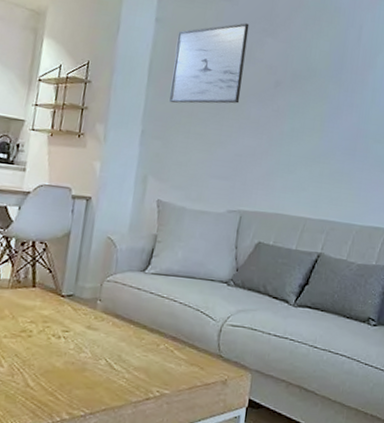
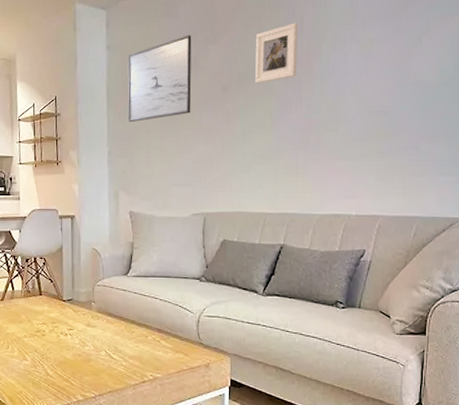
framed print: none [309,31,356,85] -> present [255,23,298,83]

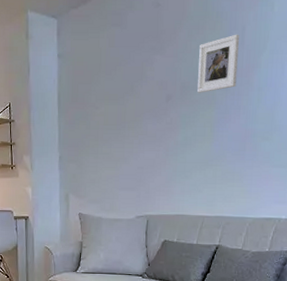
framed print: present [127,35,192,123] -> none [77,45,139,130]

